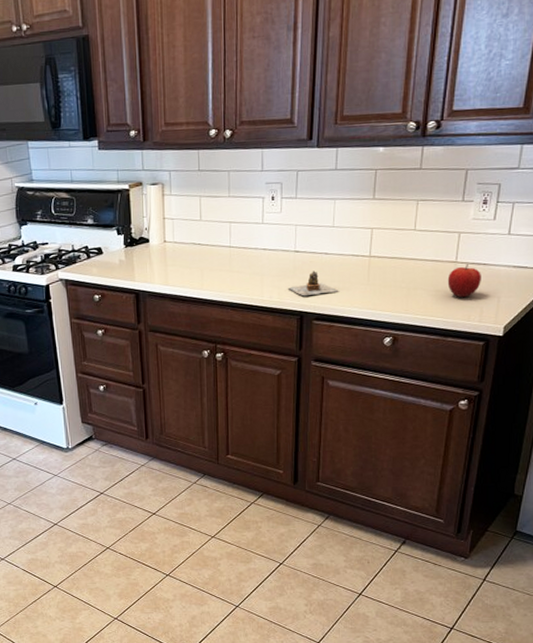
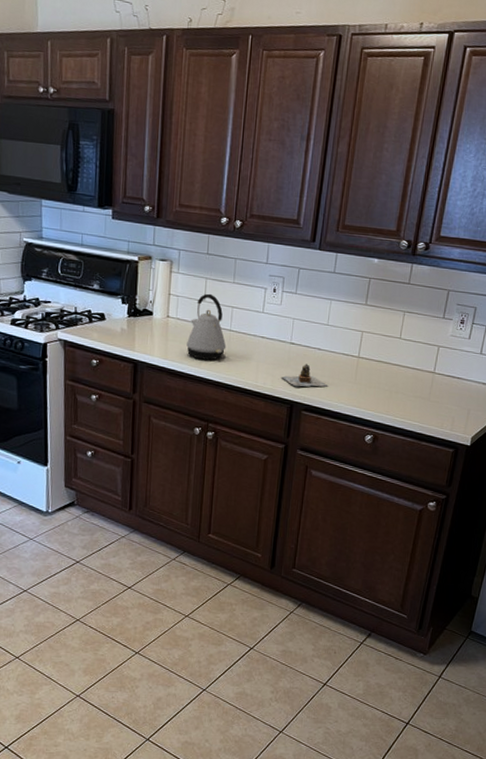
kettle: none [186,211,228,281] -> present [187,293,227,360]
fruit: present [447,263,481,298] -> none [425,375,455,407]

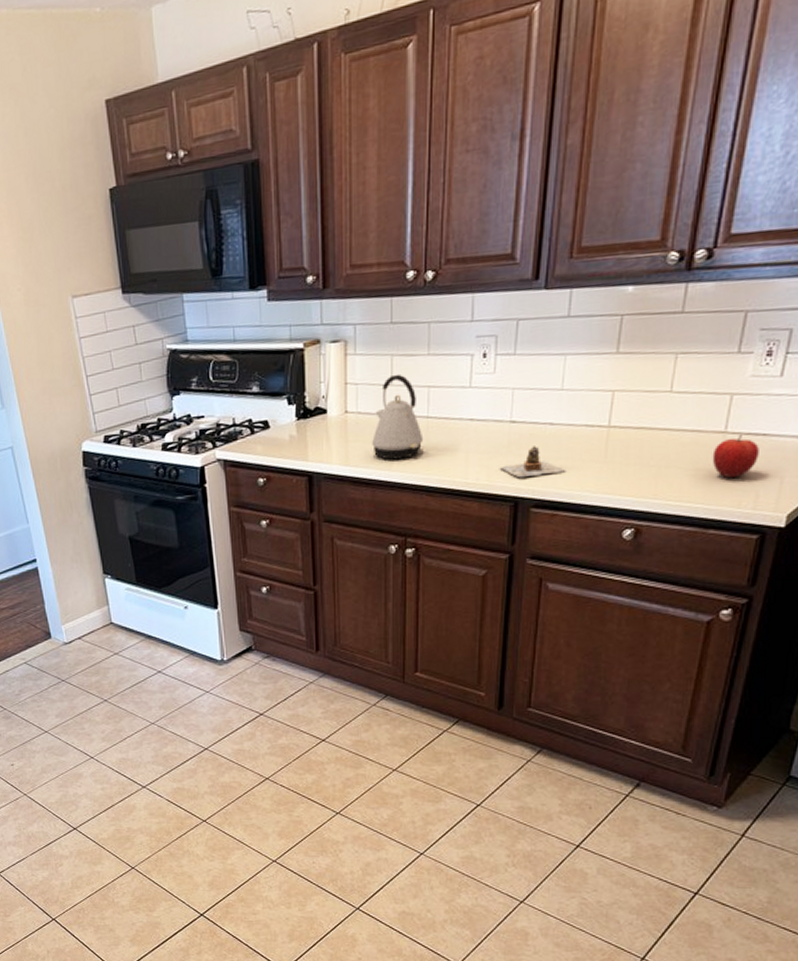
fruit: none [425,375,455,407] -> present [712,434,759,479]

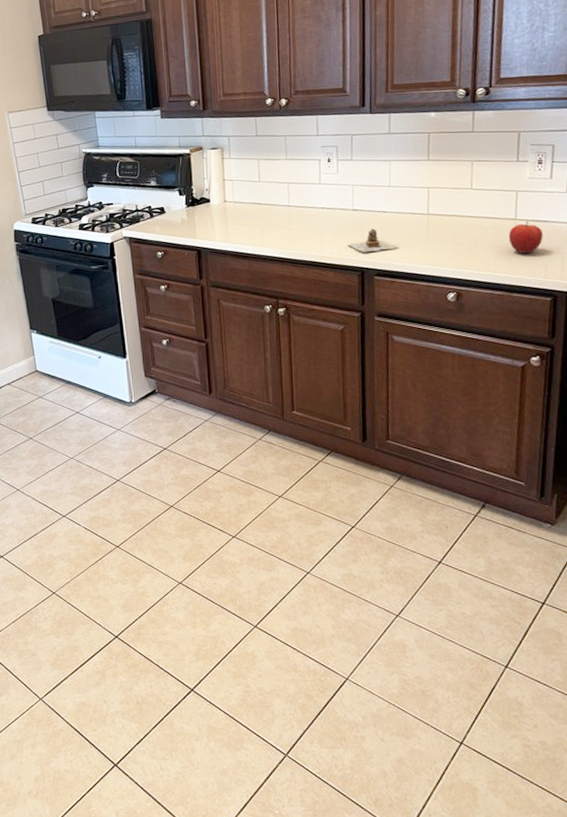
kettle: present [372,373,424,460] -> none [246,173,287,238]

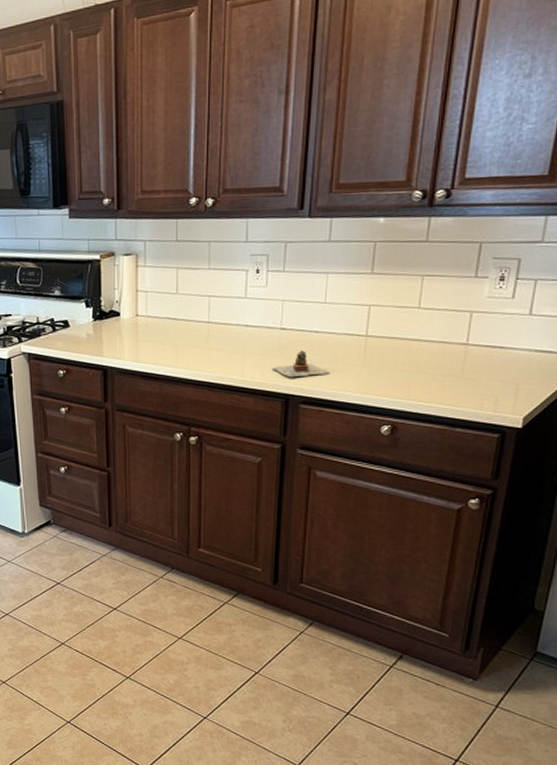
fruit: present [508,220,543,254] -> none [456,346,497,384]

